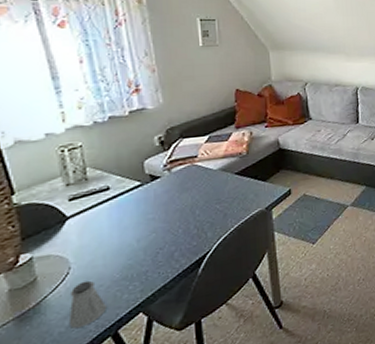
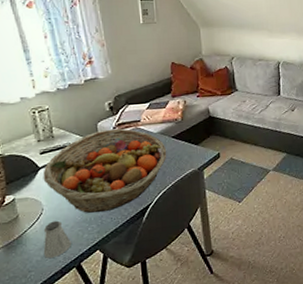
fruit basket: none [71,166,229,269] -> present [43,128,167,213]

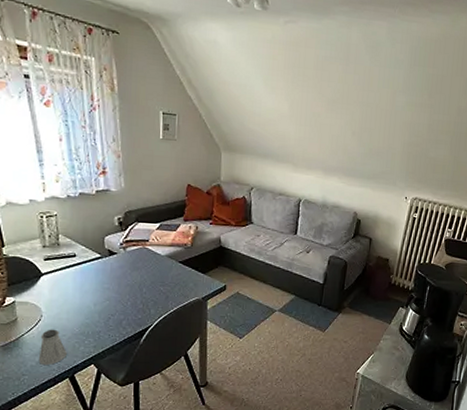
fruit basket: present [43,128,167,213] -> none [45,244,173,328]

